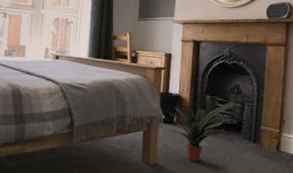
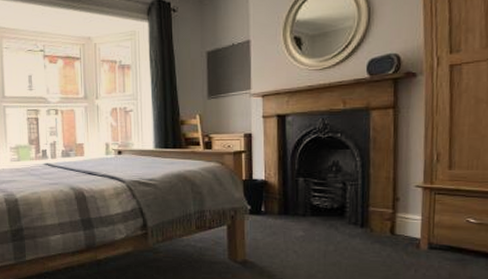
potted plant: present [169,101,235,163] -> none [255,181,335,256]

